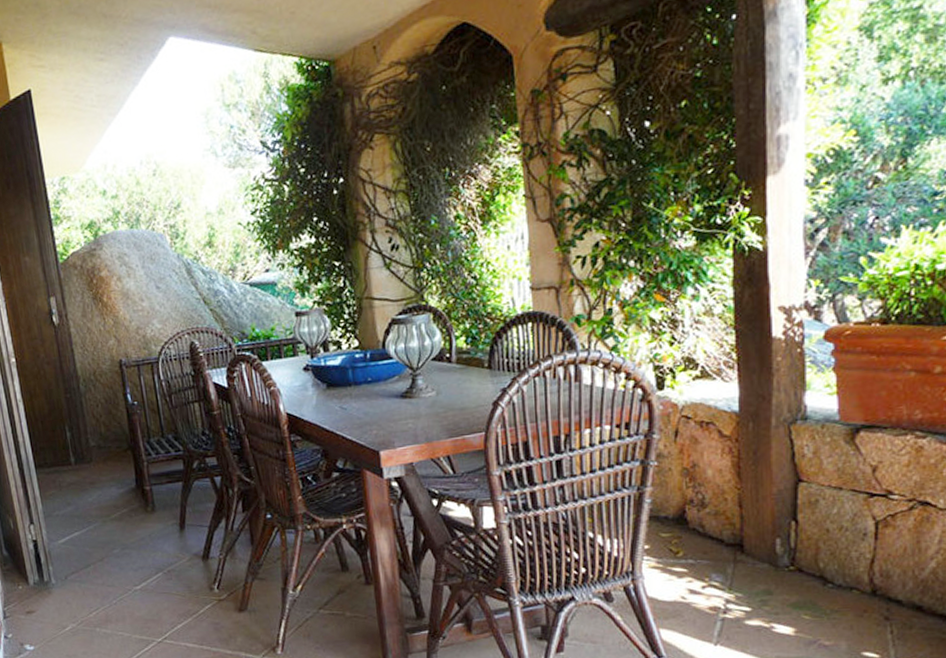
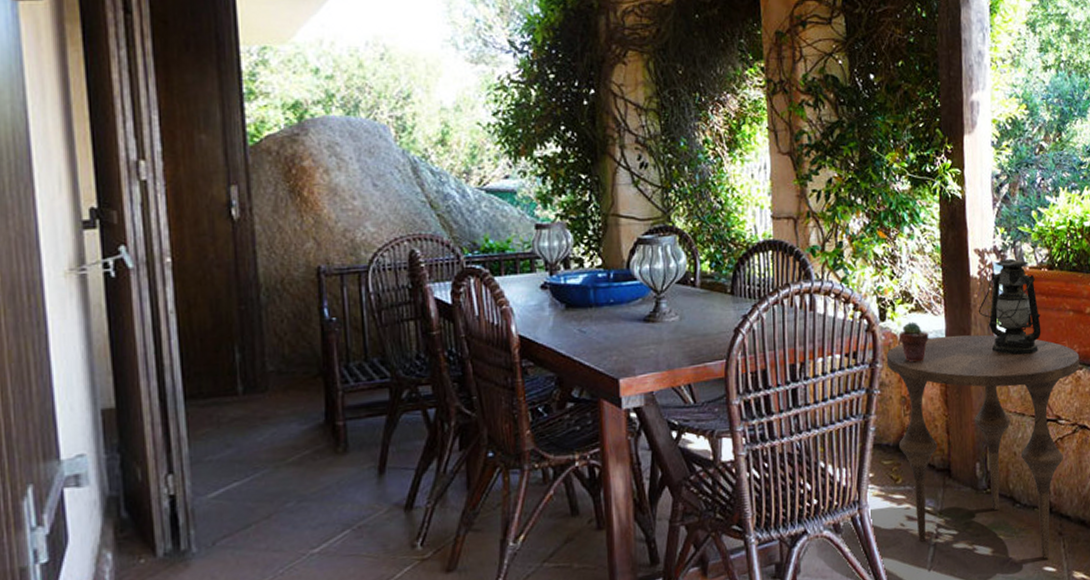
side table: none [664,401,923,644] -> present [886,334,1080,559]
potted succulent: none [681,389,718,433] -> present [899,322,929,363]
lantern: none [782,314,869,423] -> present [978,259,1041,355]

